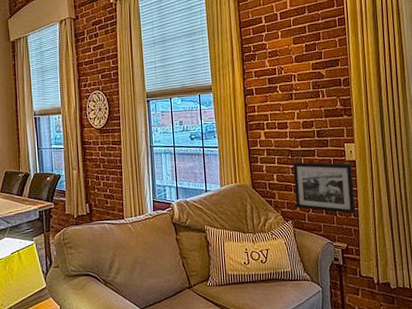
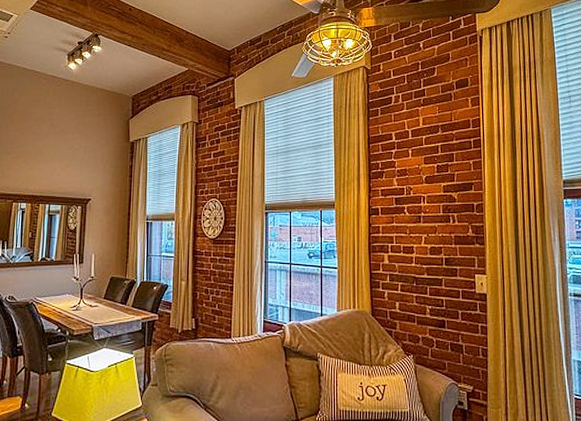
picture frame: present [292,162,356,214] -> none [417,291,484,353]

